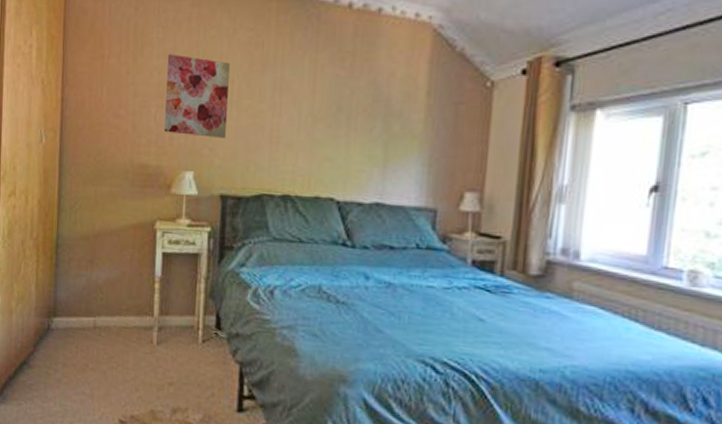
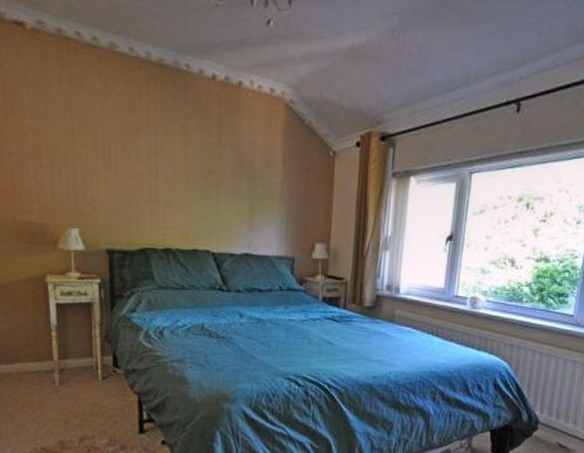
wall art: present [164,54,230,138] -> none [40,114,108,197]

